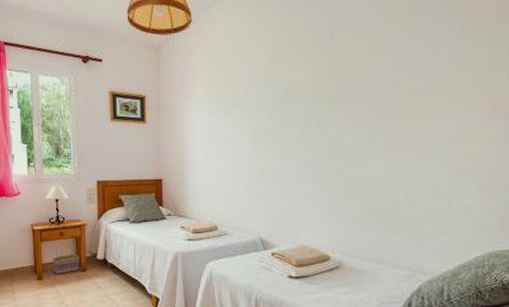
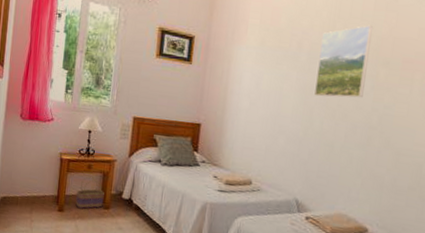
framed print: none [266,65,312,139] -> present [314,25,373,98]

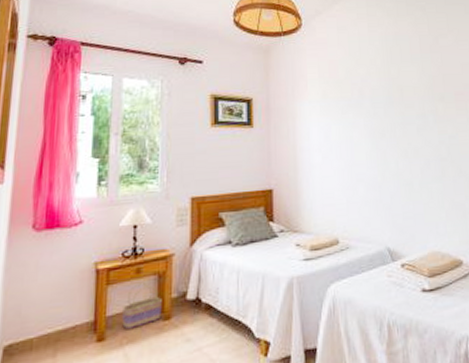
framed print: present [314,25,373,98] -> none [380,66,429,139]

